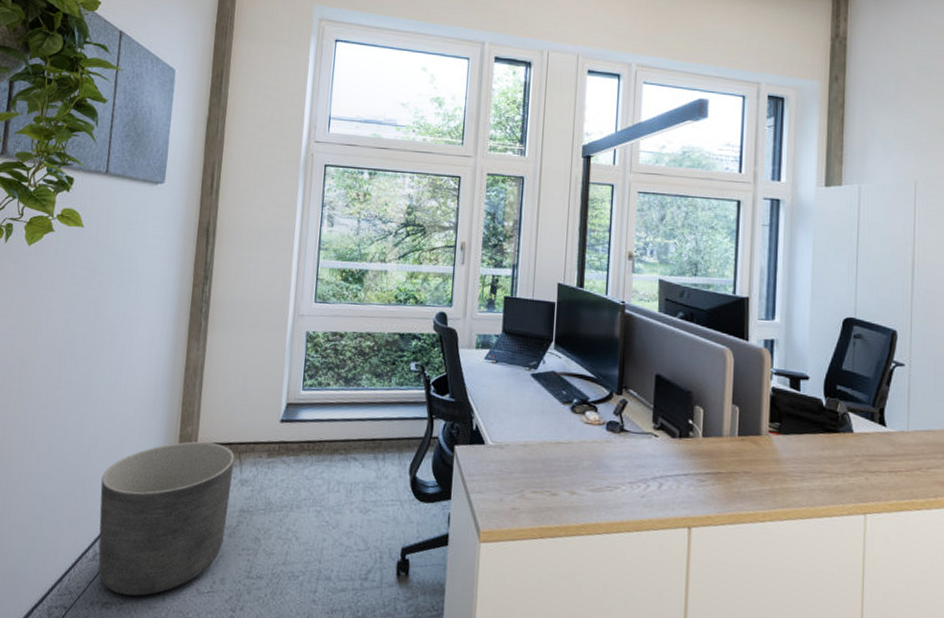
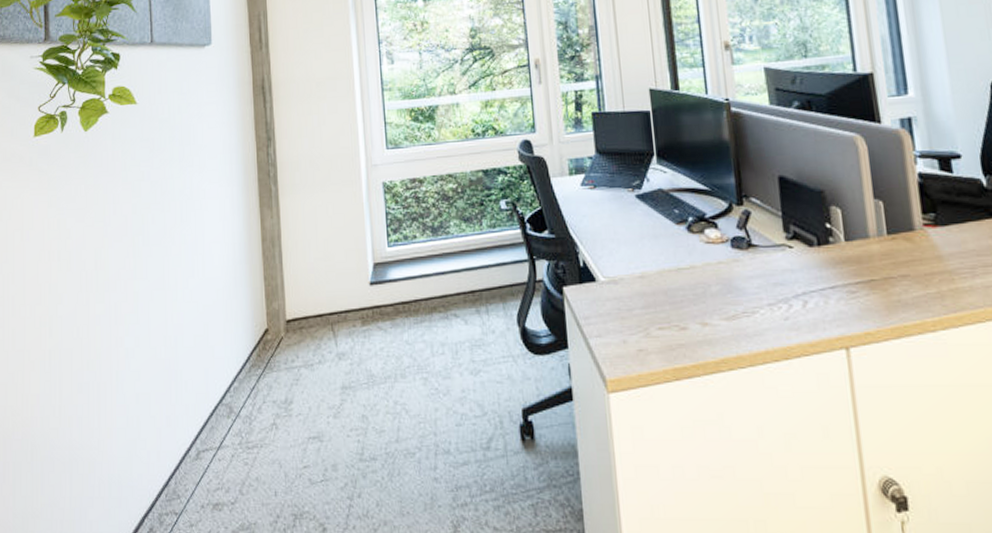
planter: present [98,441,235,596] -> none [193,316,329,494]

